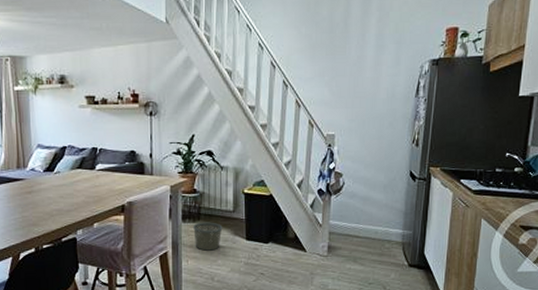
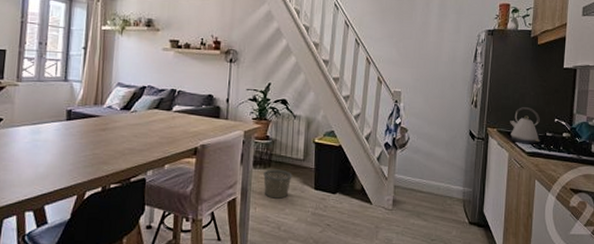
kettle: none [455,142,489,183] -> present [510,107,541,146]

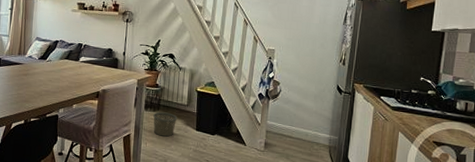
kettle: present [510,107,541,146] -> none [376,66,406,101]

